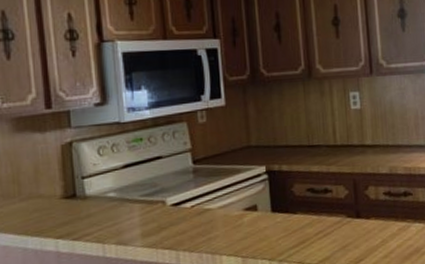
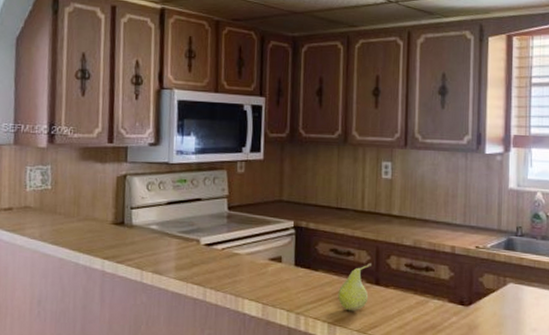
fruit: none [319,196,351,250] -> present [338,262,373,311]

